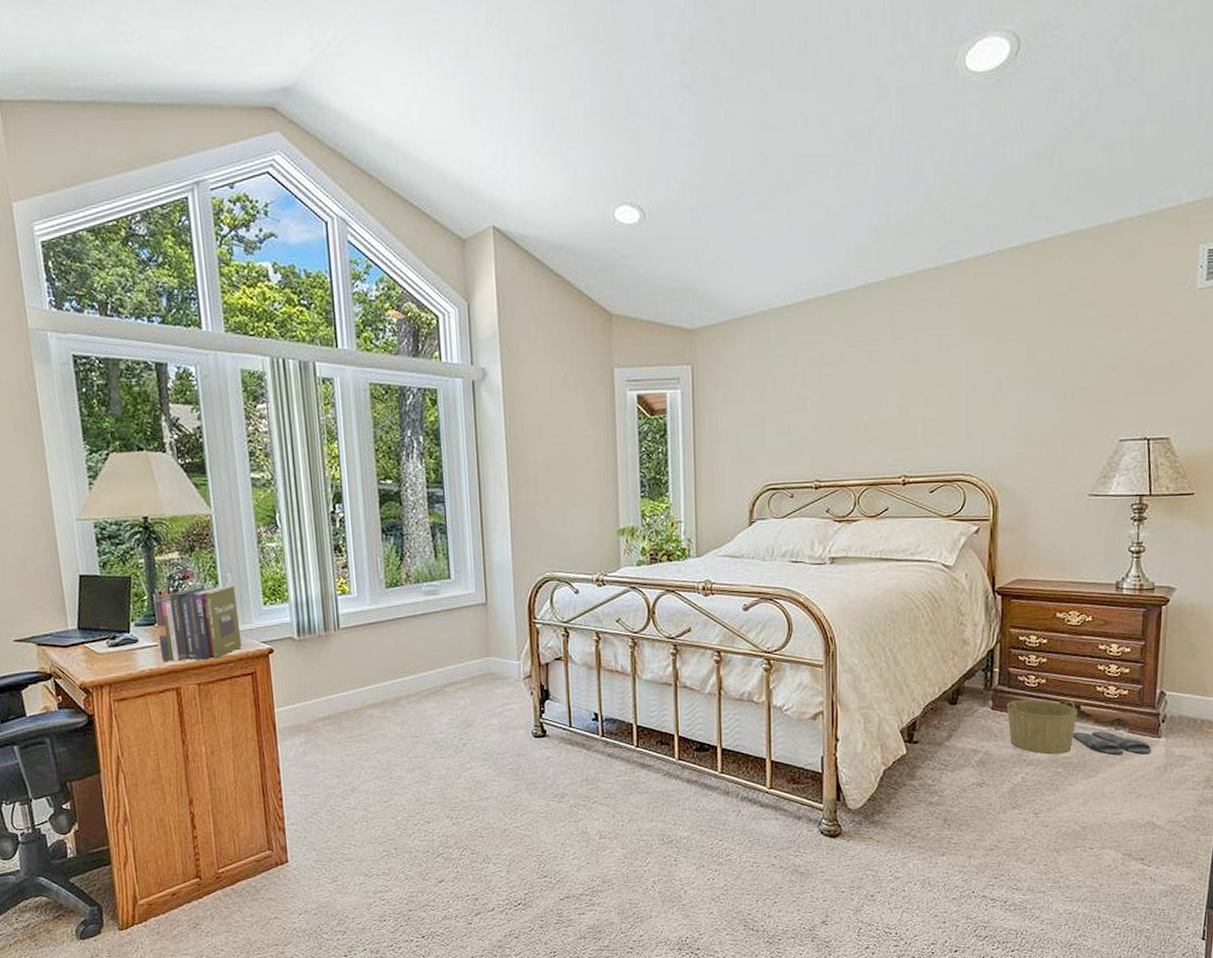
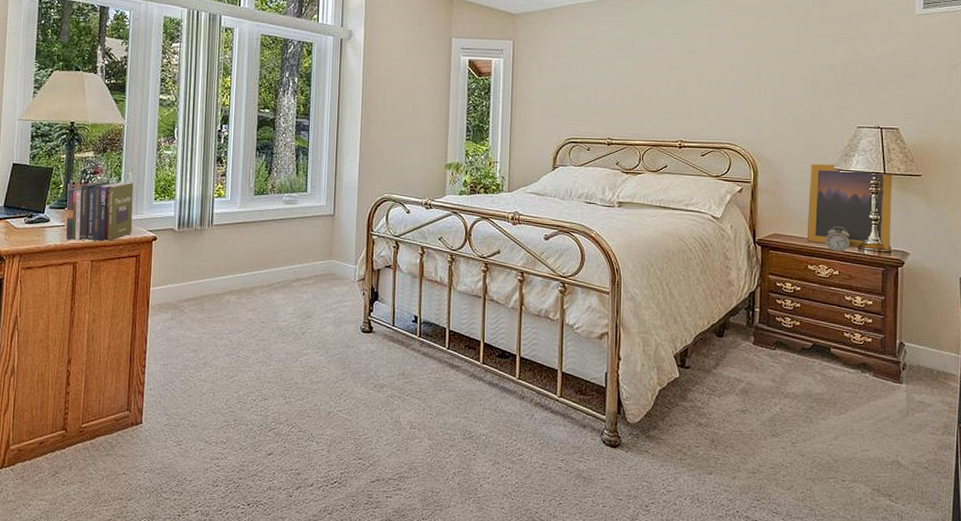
basket: present [1006,699,1079,755] -> none [766,337,829,390]
picture frame: none [1055,490,1159,589] -> present [807,164,892,251]
slippers: present [1072,731,1151,756] -> none [824,372,894,398]
alarm clock: none [1076,563,1107,595] -> present [824,226,851,253]

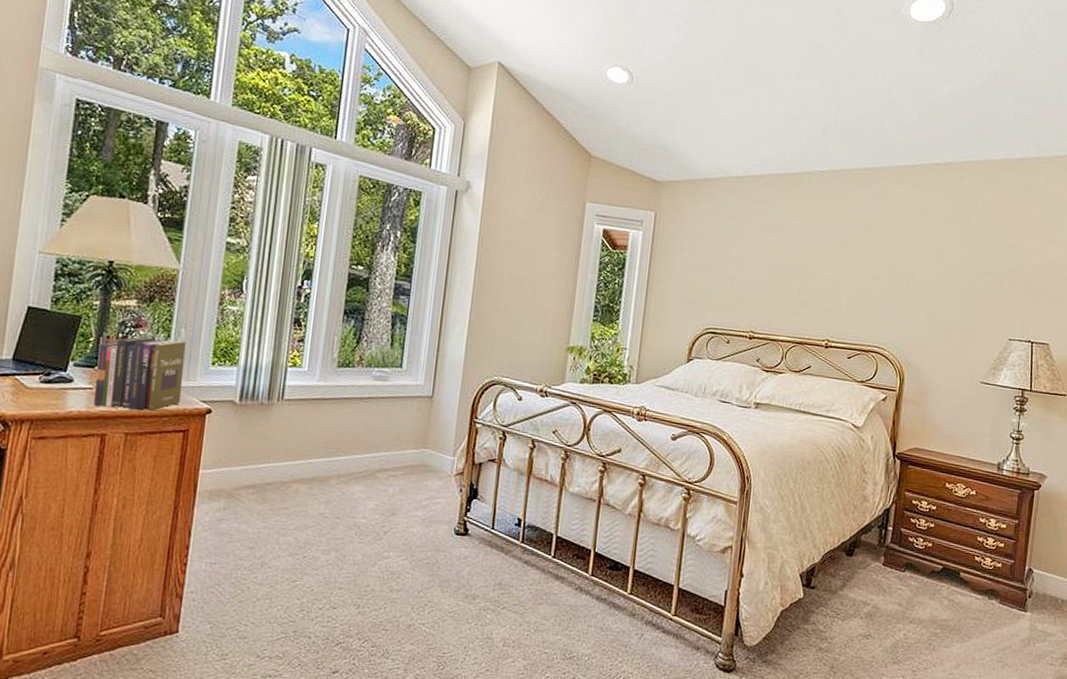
picture frame: present [807,164,892,251] -> none [947,375,1038,473]
alarm clock: present [824,226,851,253] -> none [965,443,991,472]

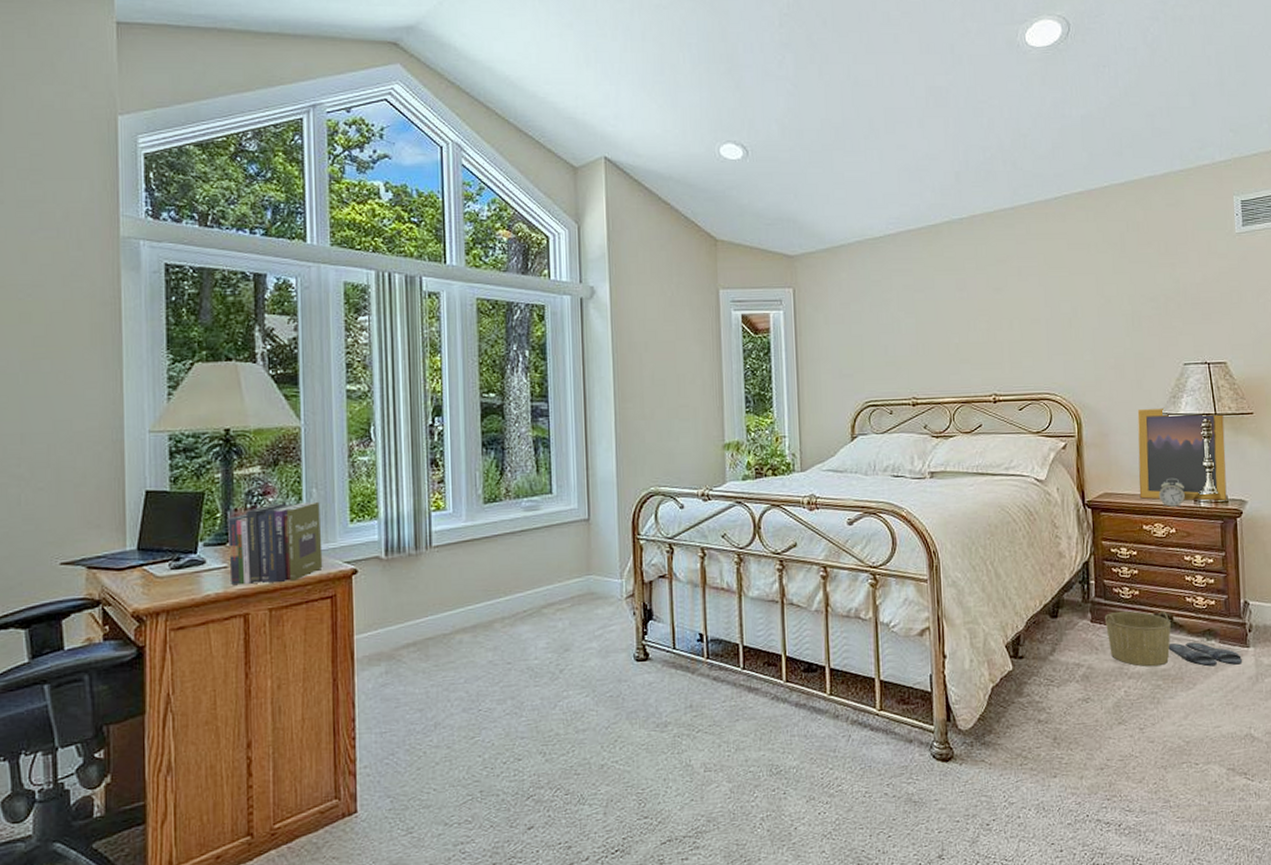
basket: none [896,559,958,616] -> present [1104,610,1172,667]
picture frame: none [947,375,1038,473] -> present [1137,409,1227,502]
slippers: none [951,597,1018,626] -> present [1168,642,1242,667]
alarm clock: none [965,443,991,472] -> present [1158,477,1186,508]

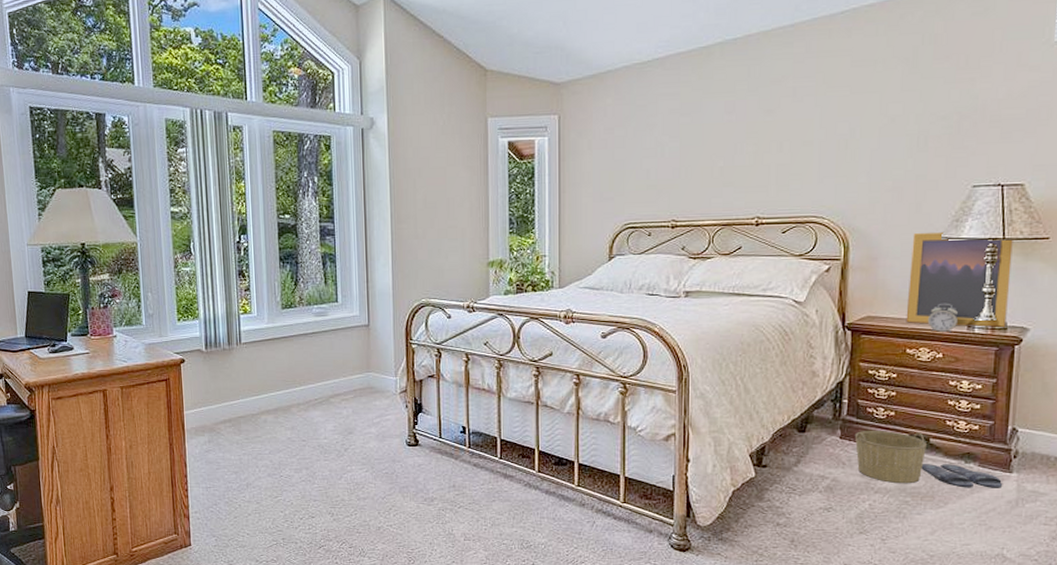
books: present [228,501,323,584] -> none [88,303,159,367]

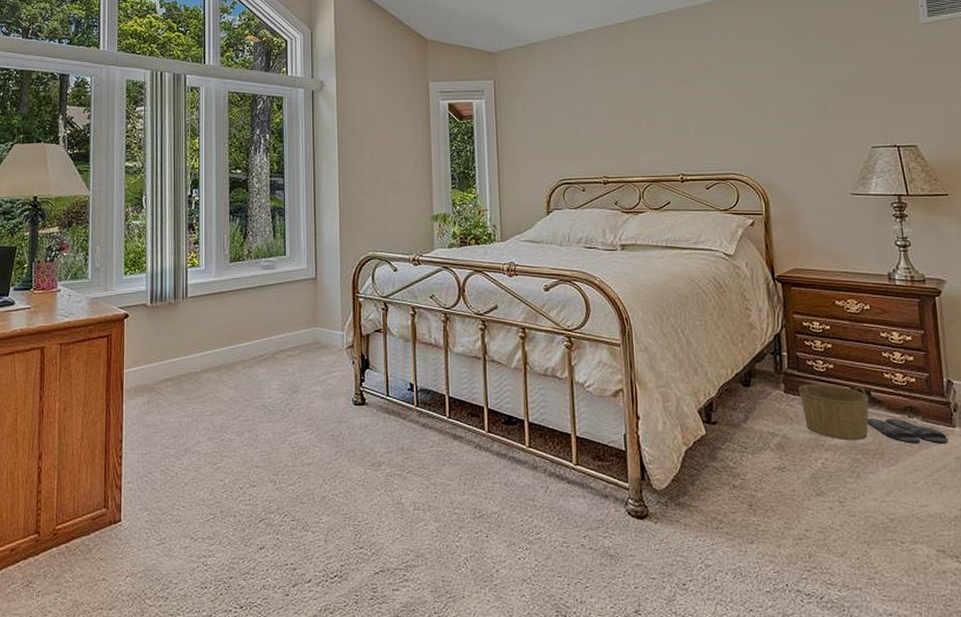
picture frame: present [906,233,1013,328] -> none [825,189,924,280]
alarm clock: present [927,303,959,333] -> none [850,255,880,285]

